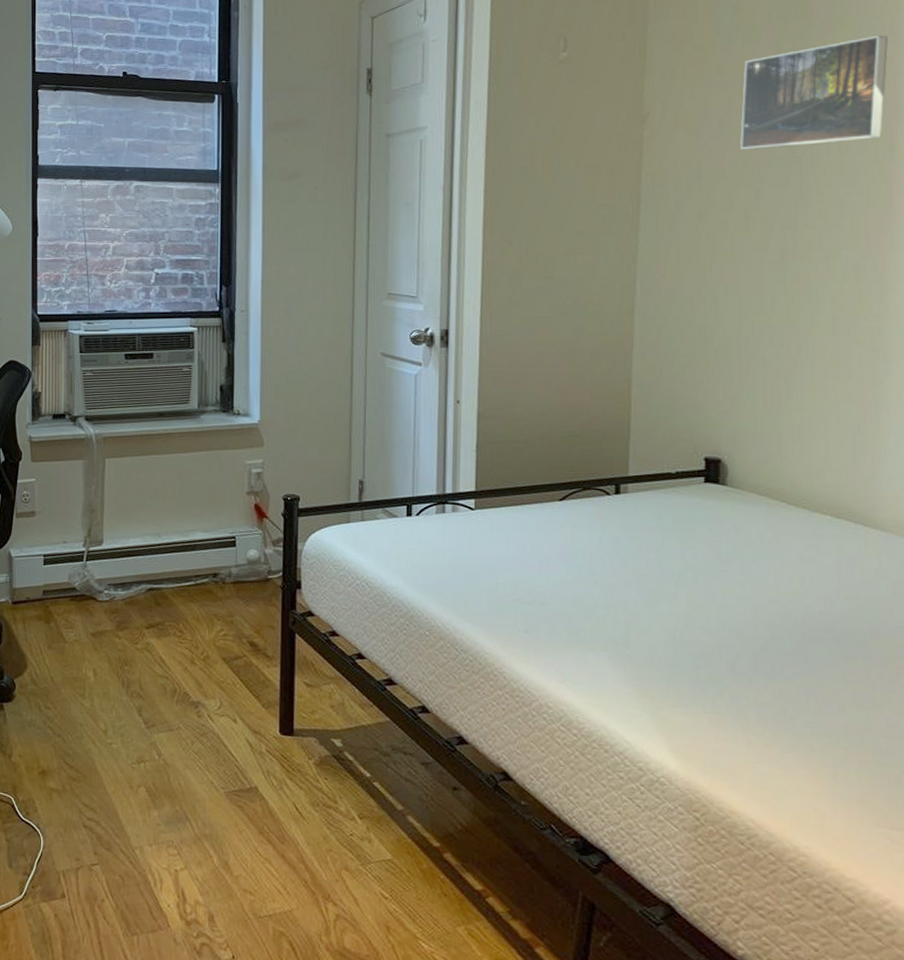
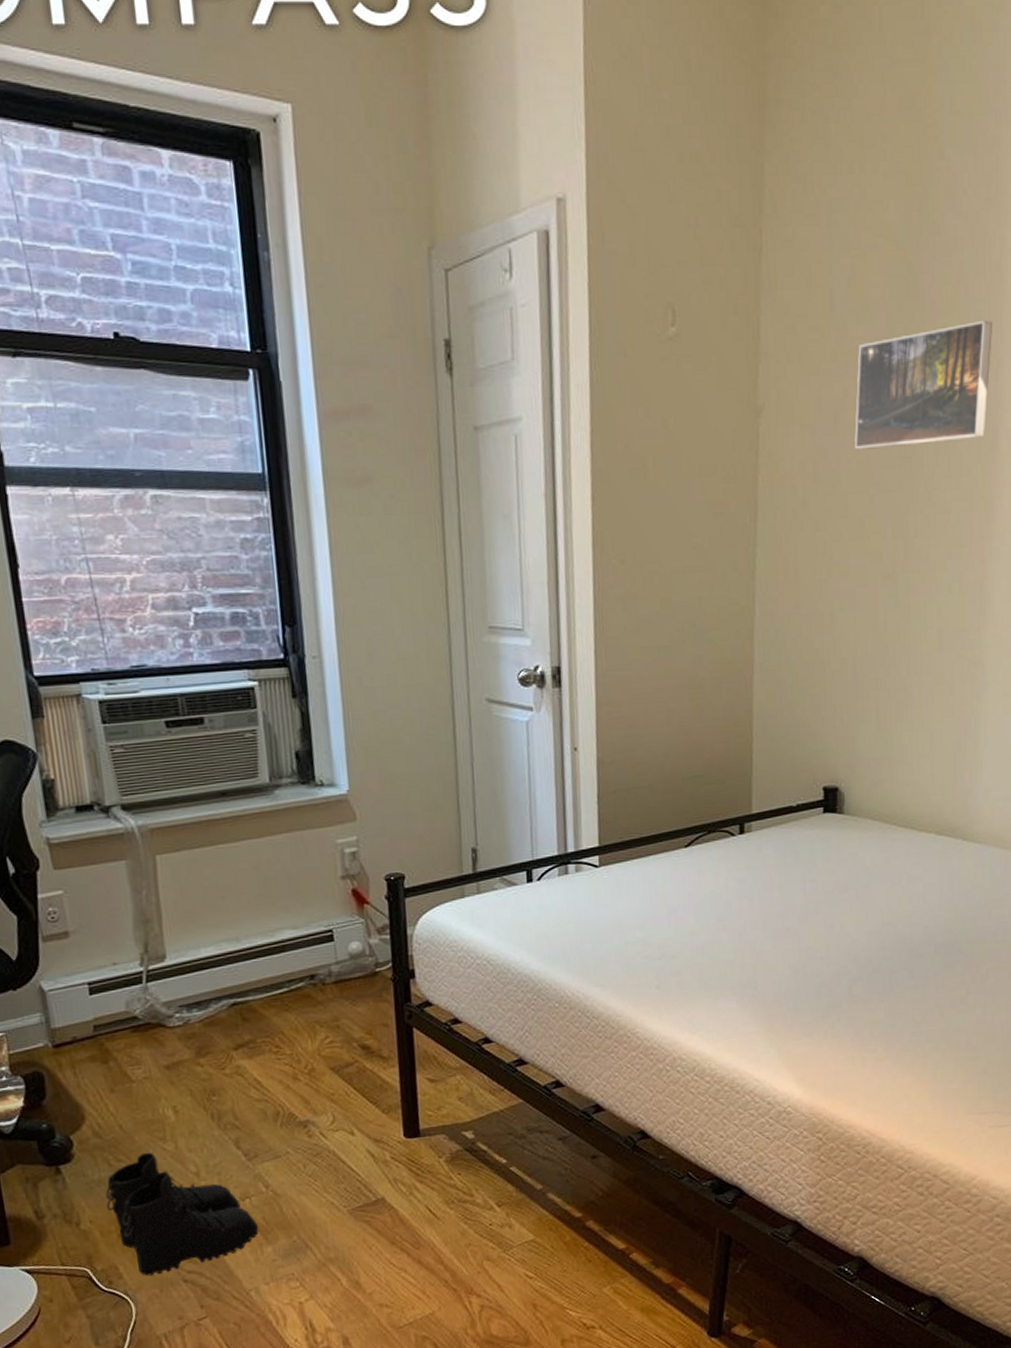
boots: none [33,704,149,816] -> present [105,1152,259,1276]

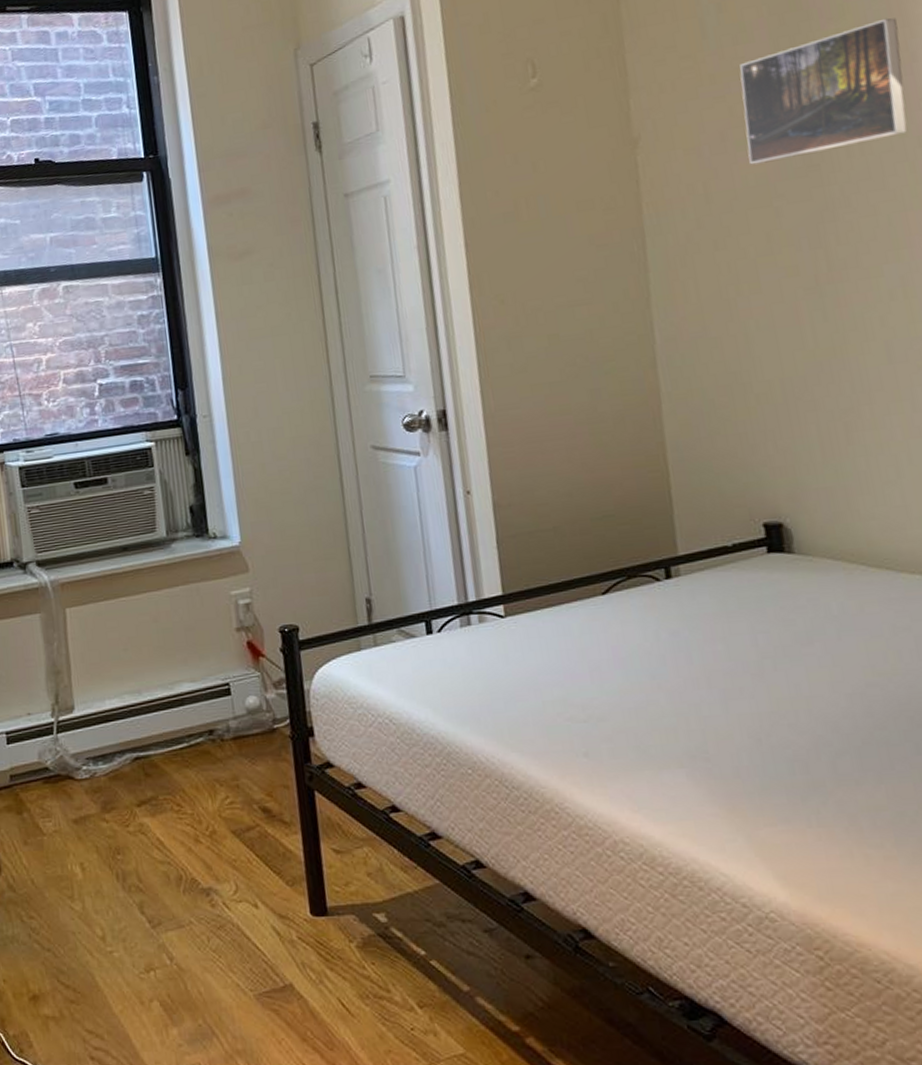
boots: present [105,1152,259,1276] -> none [18,910,164,1048]

